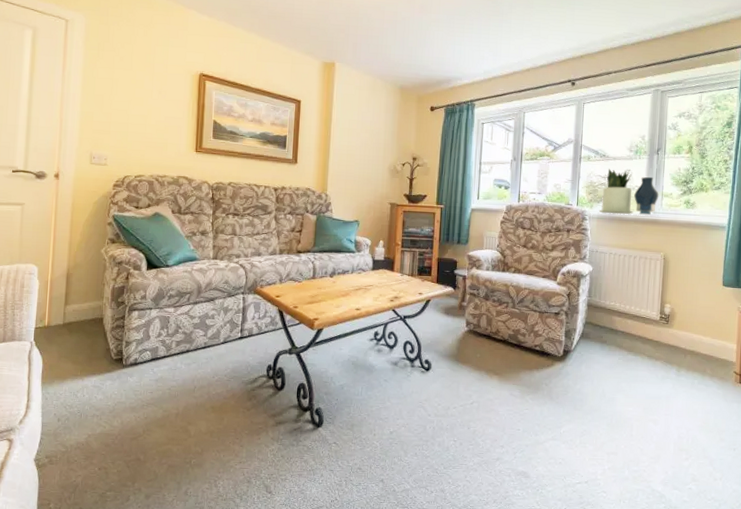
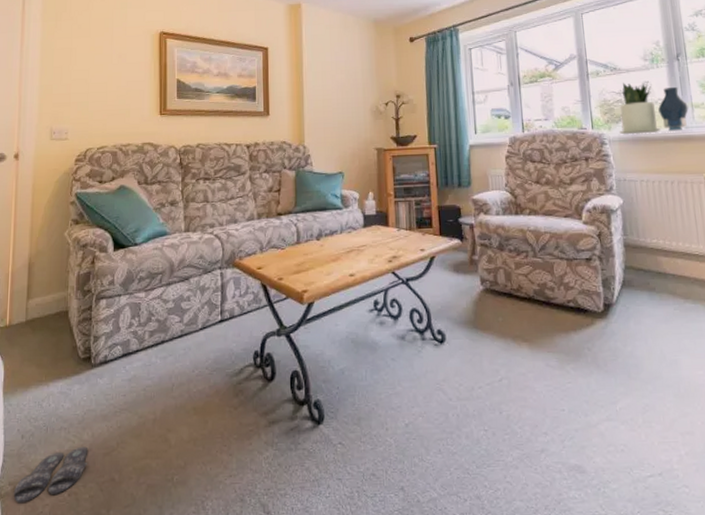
slippers: none [49,431,118,473] -> present [13,446,89,504]

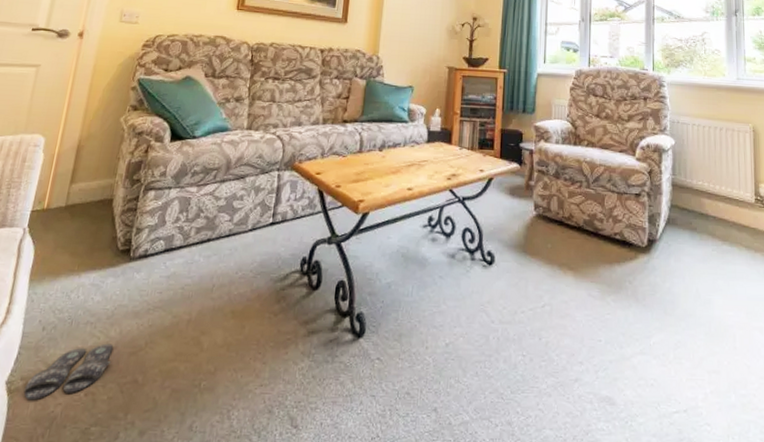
planter: present [619,80,661,135] -> none [678,31,715,81]
vase: present [658,86,689,132] -> none [714,39,741,82]

